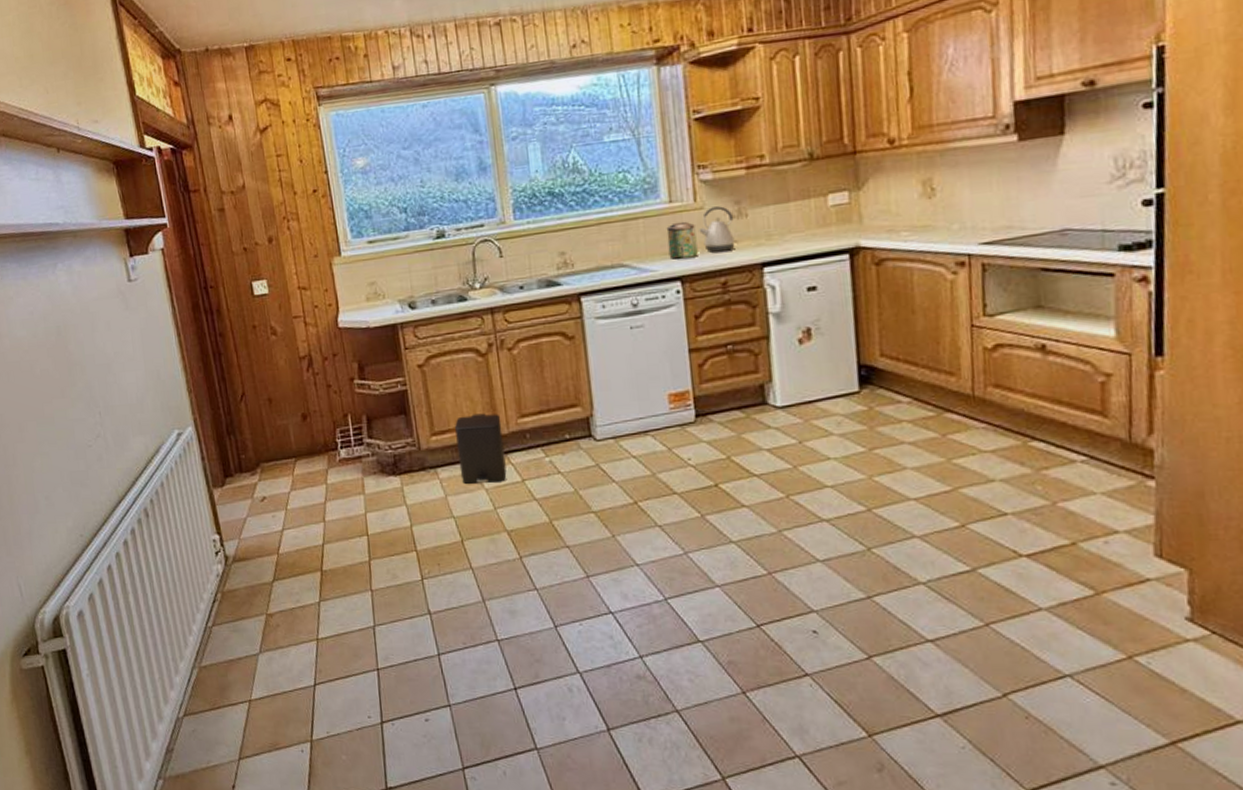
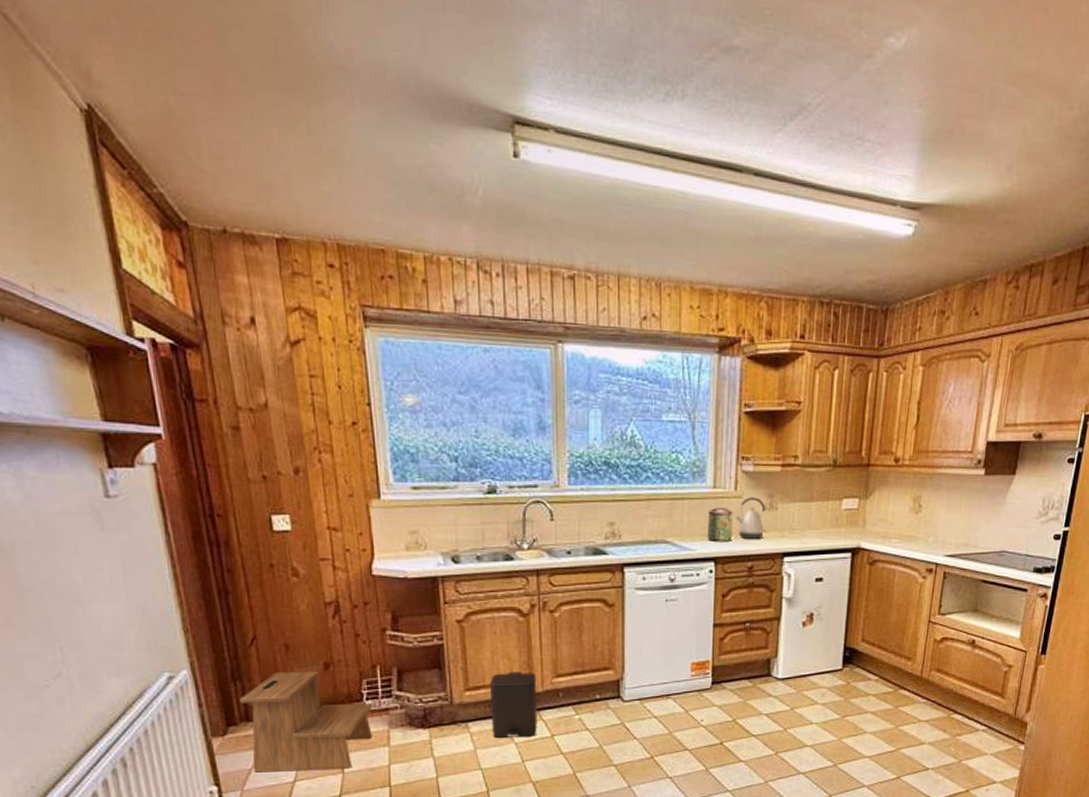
step stool: none [234,423,348,522] -> present [240,672,372,773]

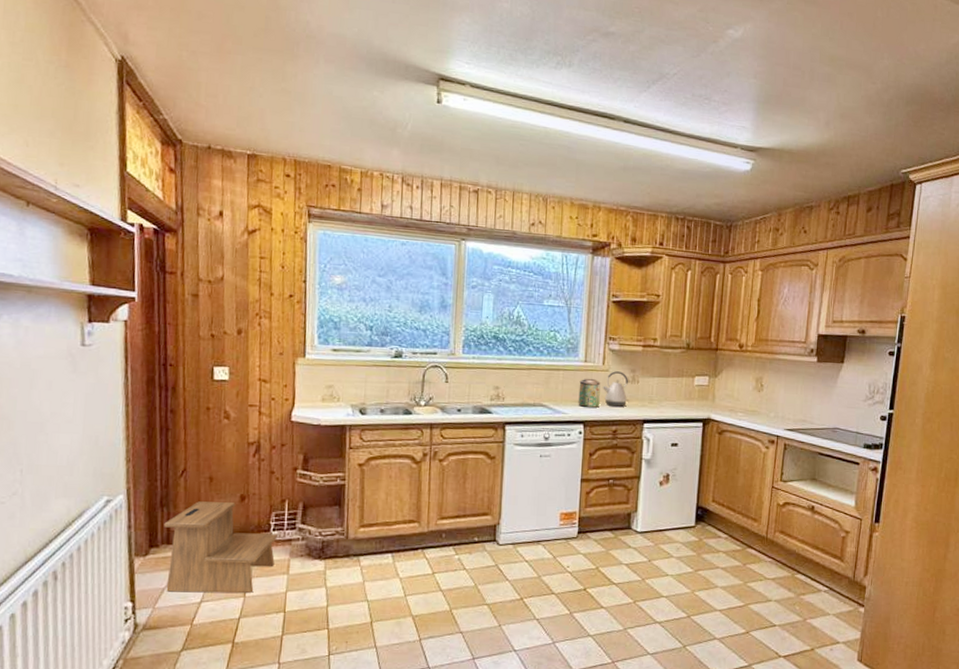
pedal bin: present [490,671,537,738] -> none [380,512,424,573]

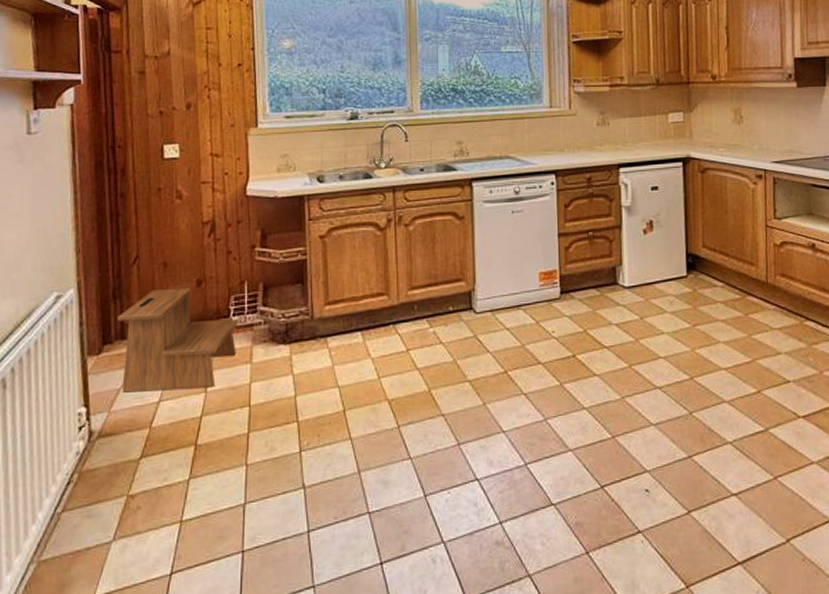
canister: present [578,378,601,408] -> none [546,124,570,157]
kettle: present [603,371,629,407] -> none [572,115,601,152]

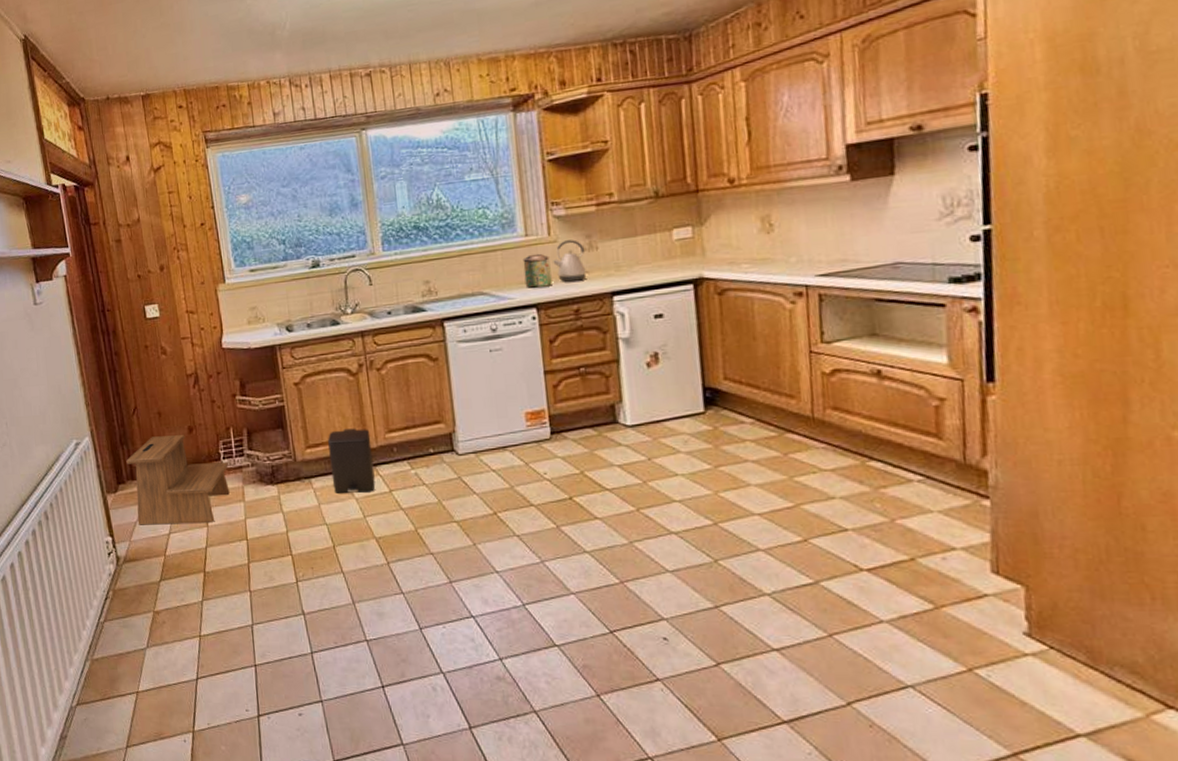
pedal bin: none [349,284,393,353] -> present [328,428,375,493]
canister: none [546,124,570,157] -> present [522,253,552,289]
kettle: none [572,115,601,152] -> present [553,239,589,282]

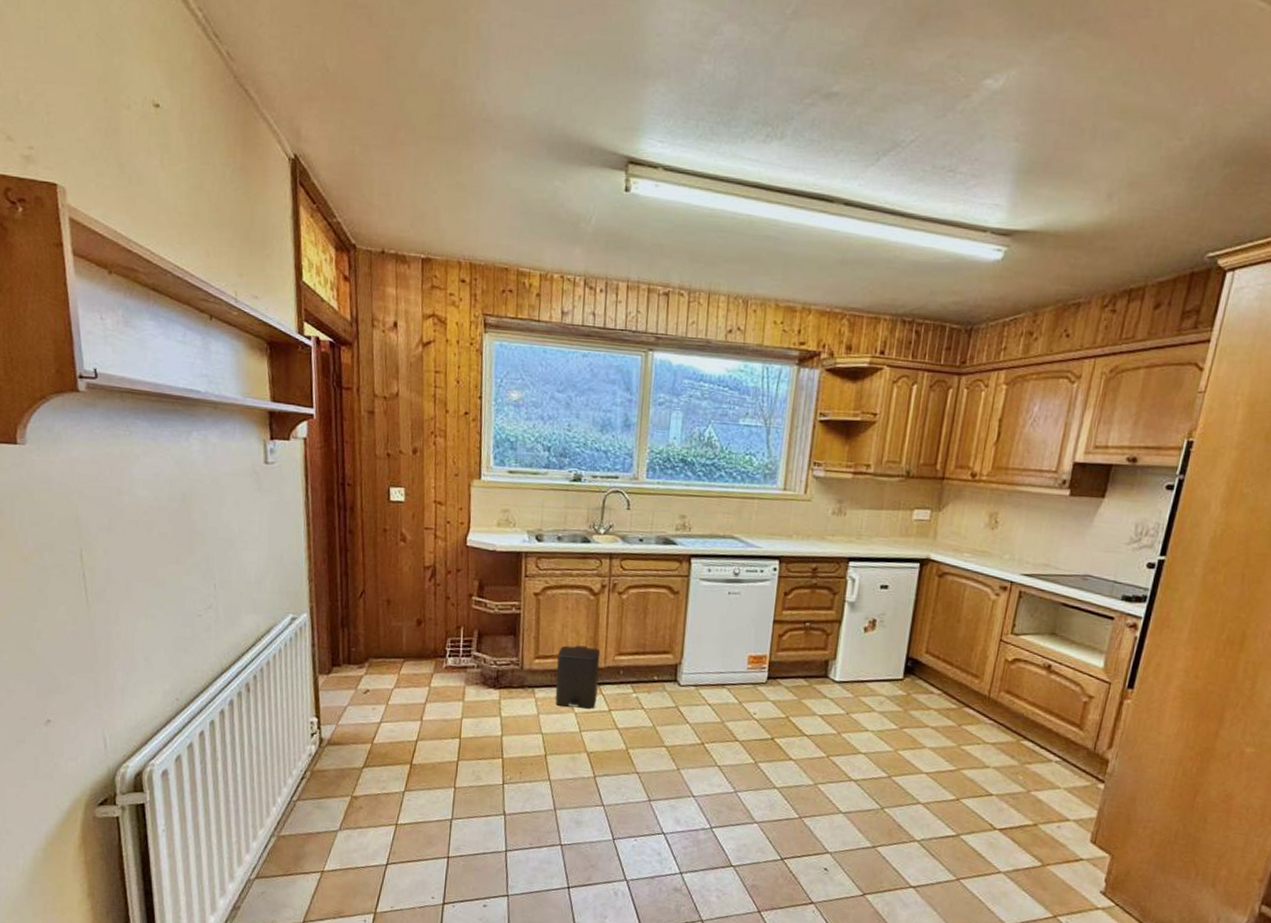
step stool: present [126,435,230,525] -> none [345,623,453,717]
canister: present [522,253,552,289] -> none [774,508,801,543]
kettle: present [553,239,589,282] -> none [803,501,835,542]

